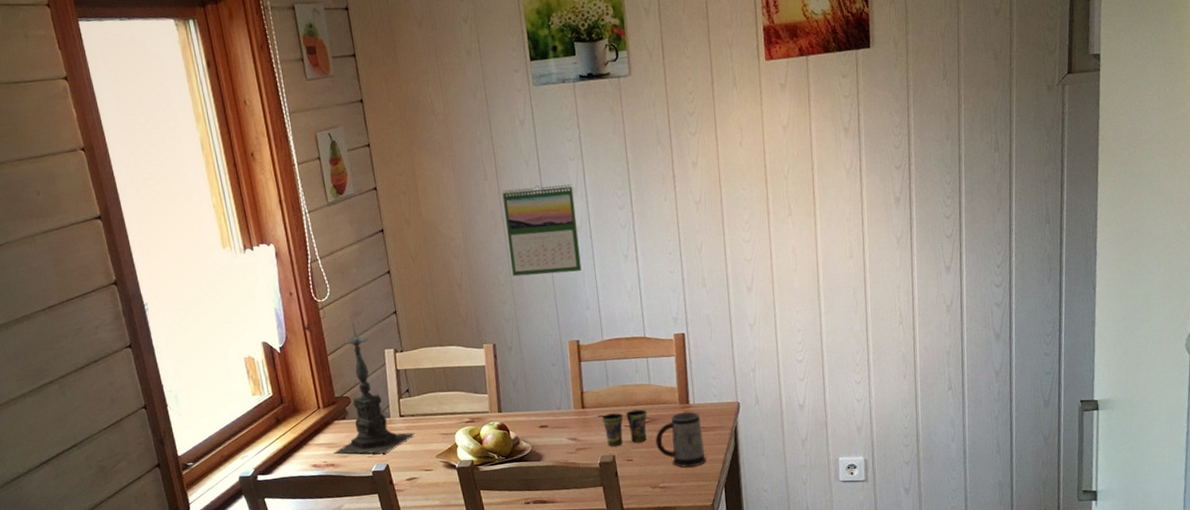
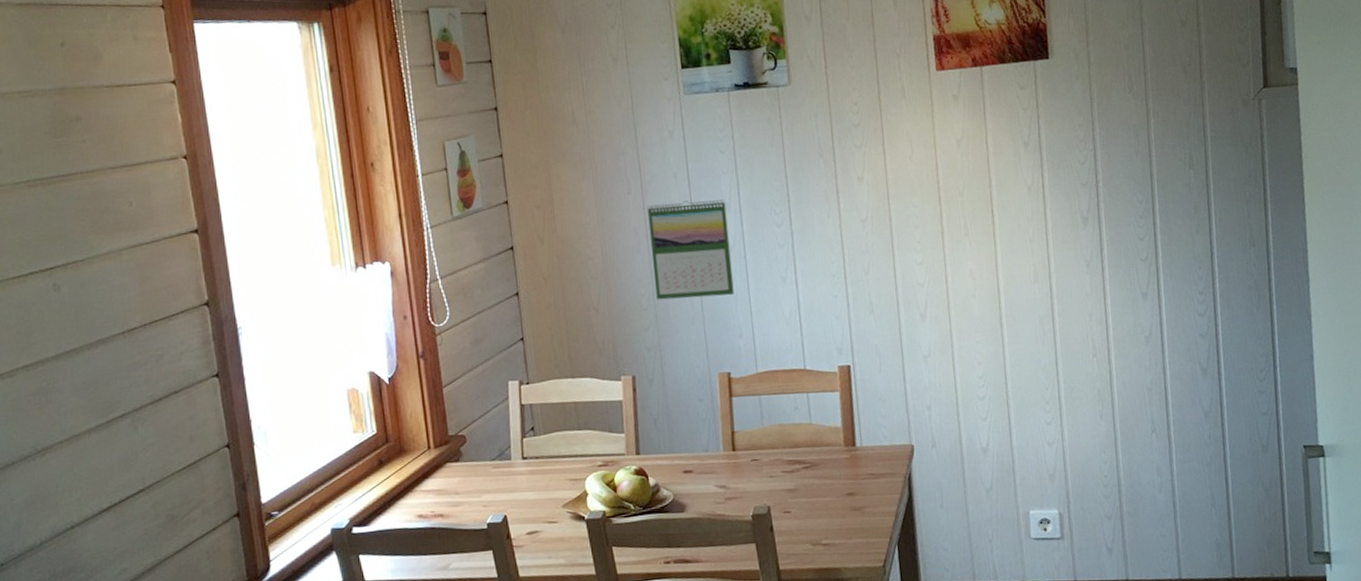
candle holder: present [333,321,416,454] -> none [443,349,540,503]
cup: present [601,409,648,446] -> none [755,452,808,496]
mug: present [655,411,706,467] -> none [817,455,876,521]

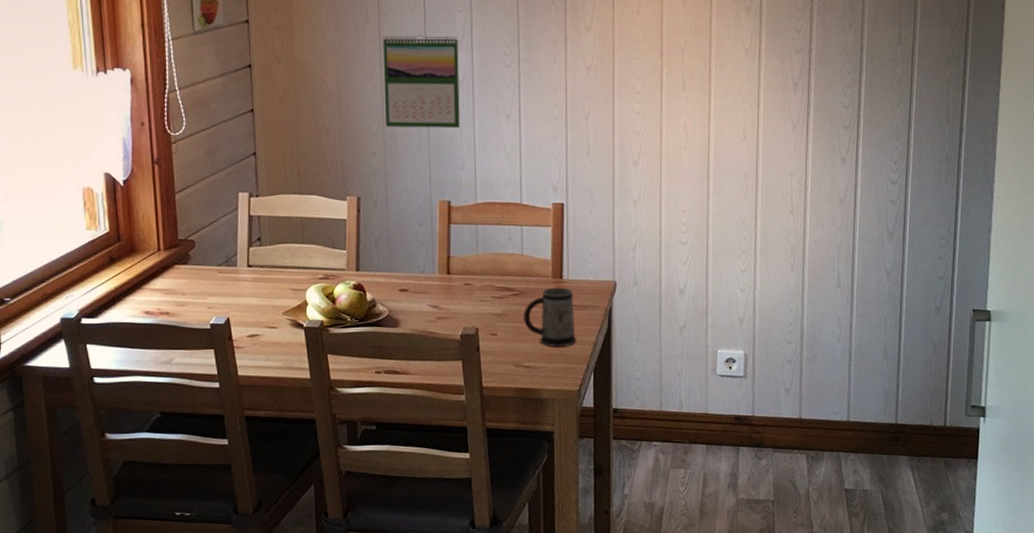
mug: none [817,455,876,521] -> present [523,287,576,347]

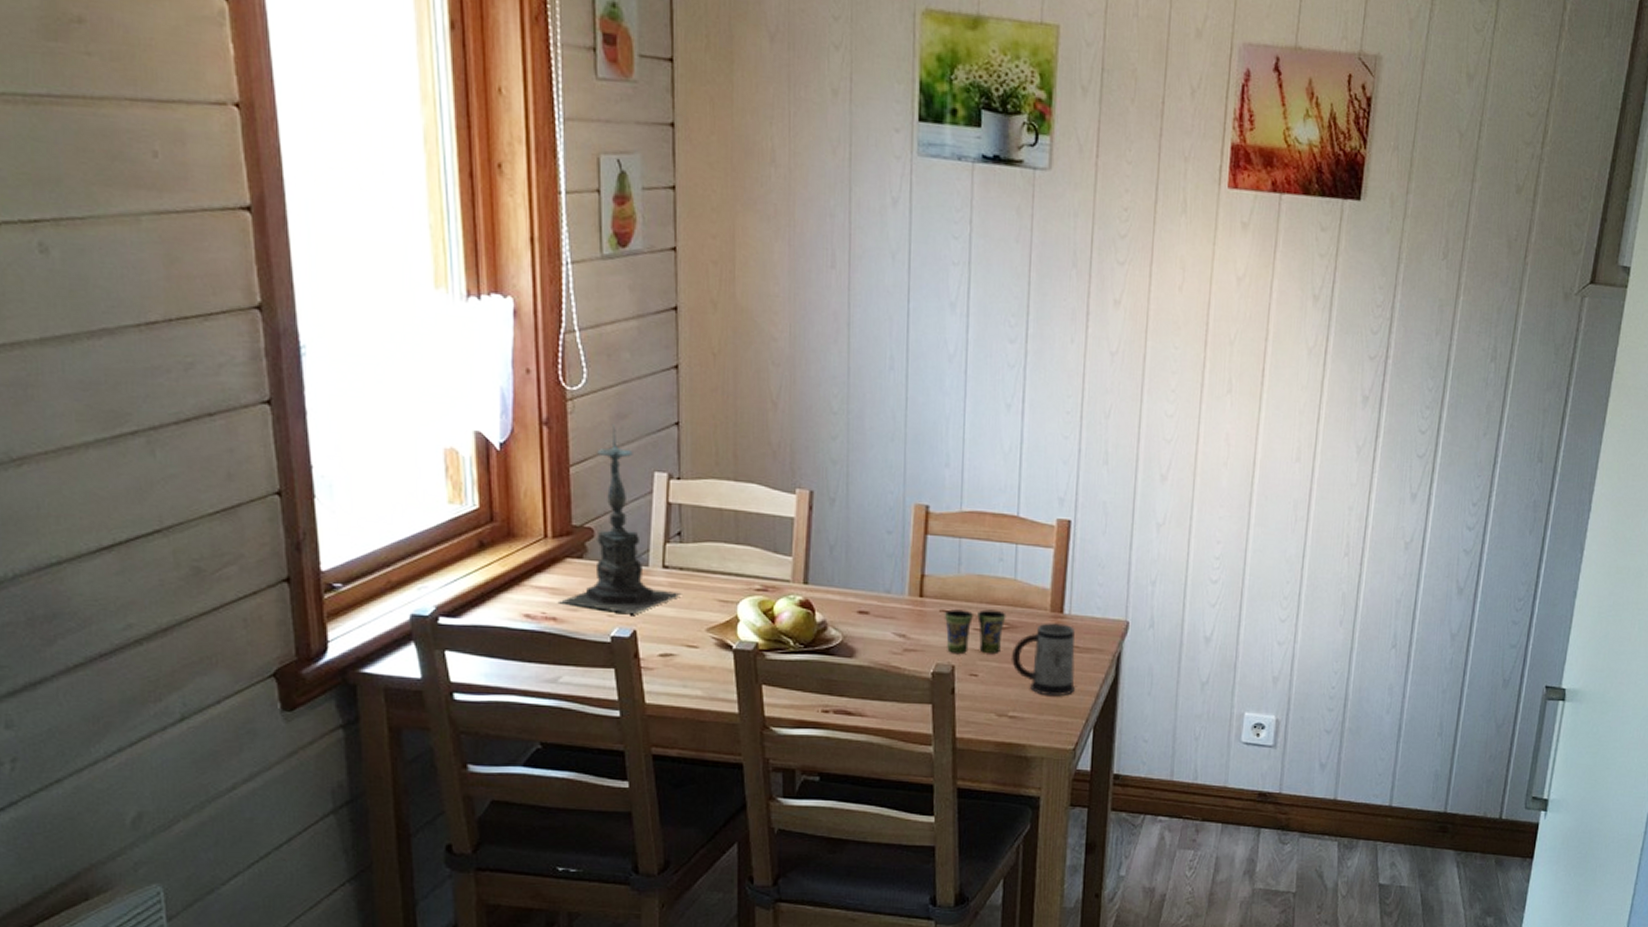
candle holder: none [169,159,263,305] -> present [557,425,682,614]
calendar: present [383,34,460,128] -> none [851,286,951,414]
cup: none [467,280,517,318] -> present [944,609,1006,653]

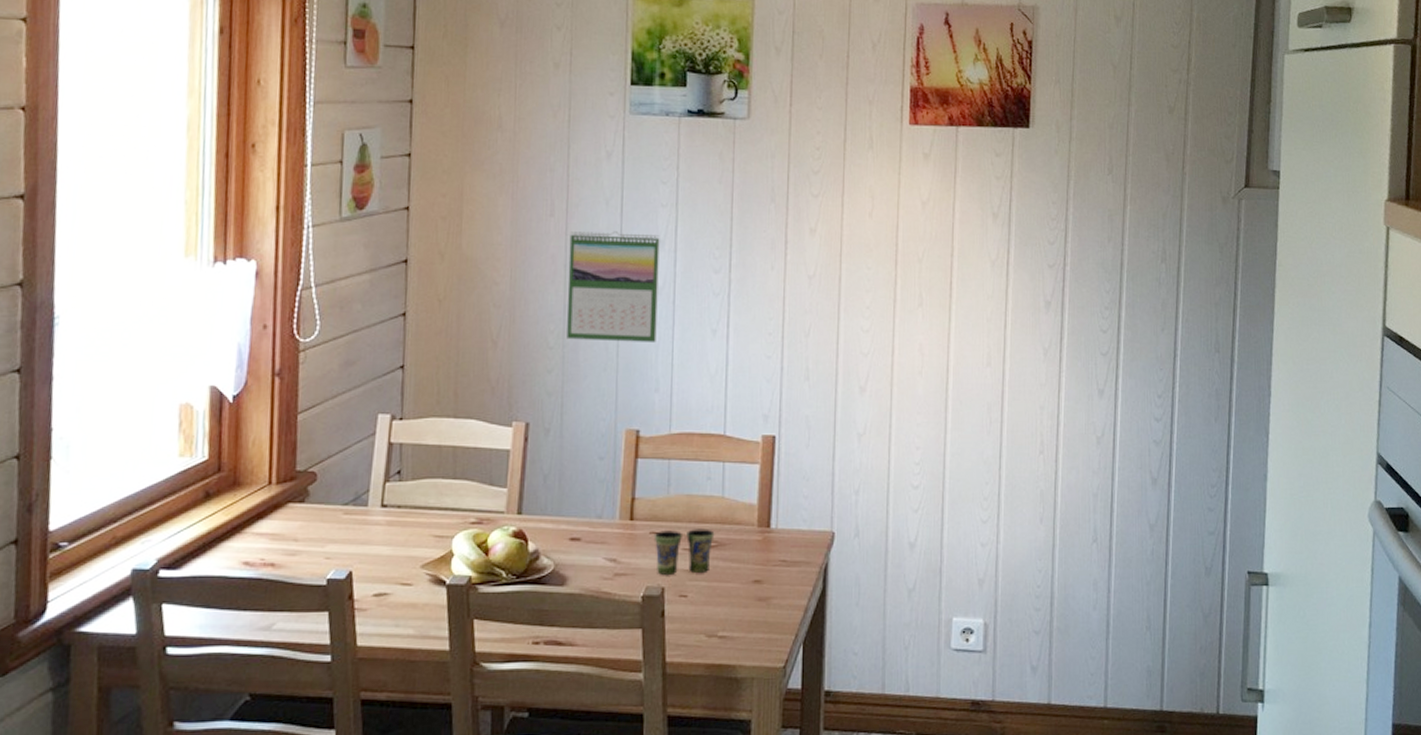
candle holder: present [557,425,682,614] -> none [277,372,399,555]
calendar: none [851,286,951,414] -> present [567,231,660,342]
mug: present [1010,623,1075,696] -> none [719,538,784,612]

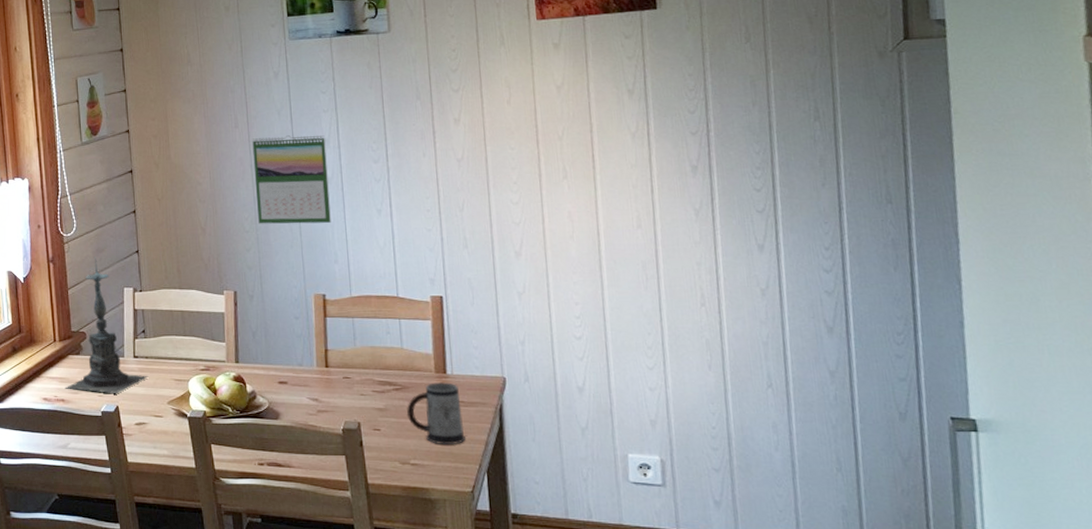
candle holder: none [277,372,399,555] -> present [64,257,149,393]
cup: present [654,528,715,575] -> none [346,374,398,412]
mug: none [719,538,784,612] -> present [406,382,465,444]

